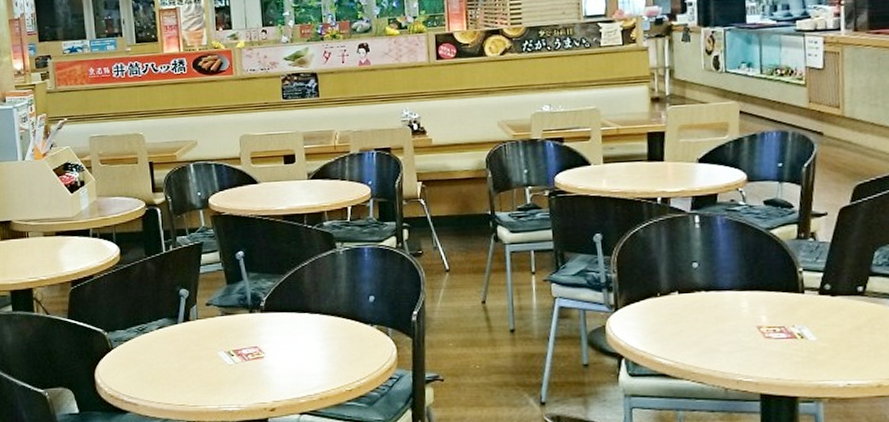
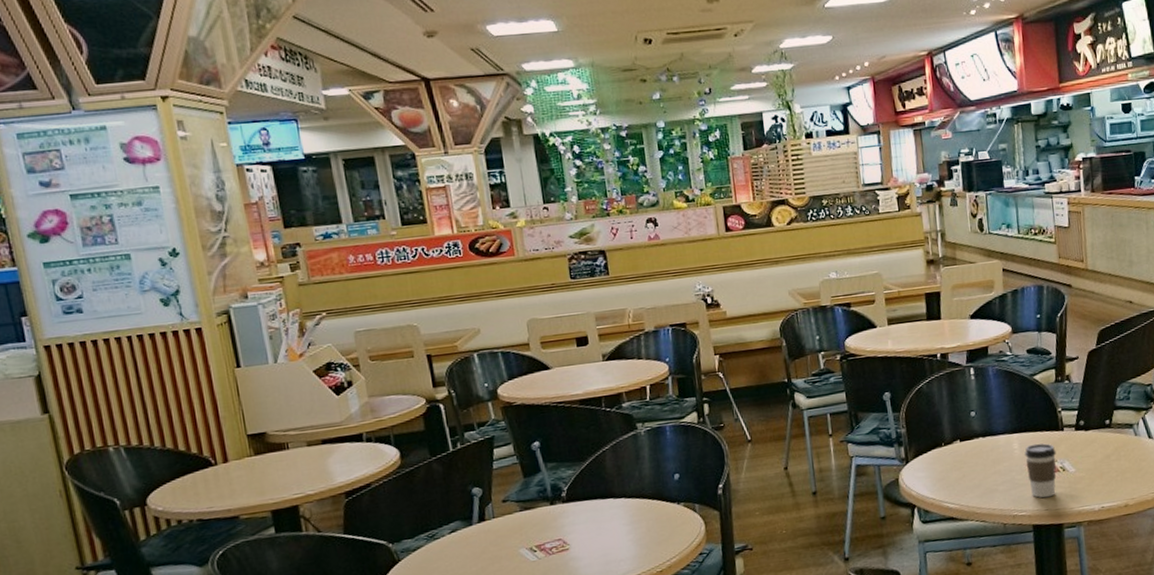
coffee cup: none [755,304,794,366] -> present [1024,443,1057,498]

